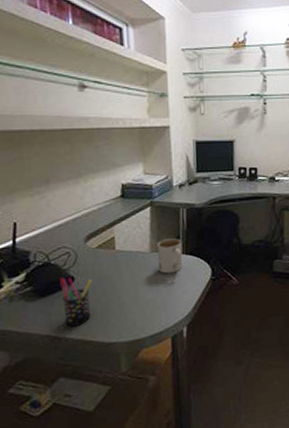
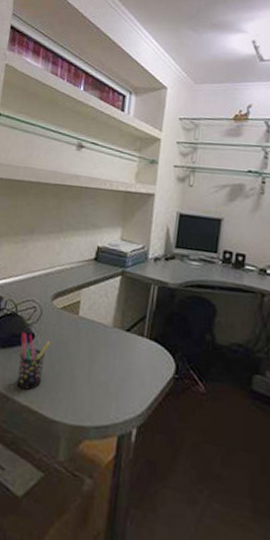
mug: present [157,238,183,274] -> none [117,315,148,358]

